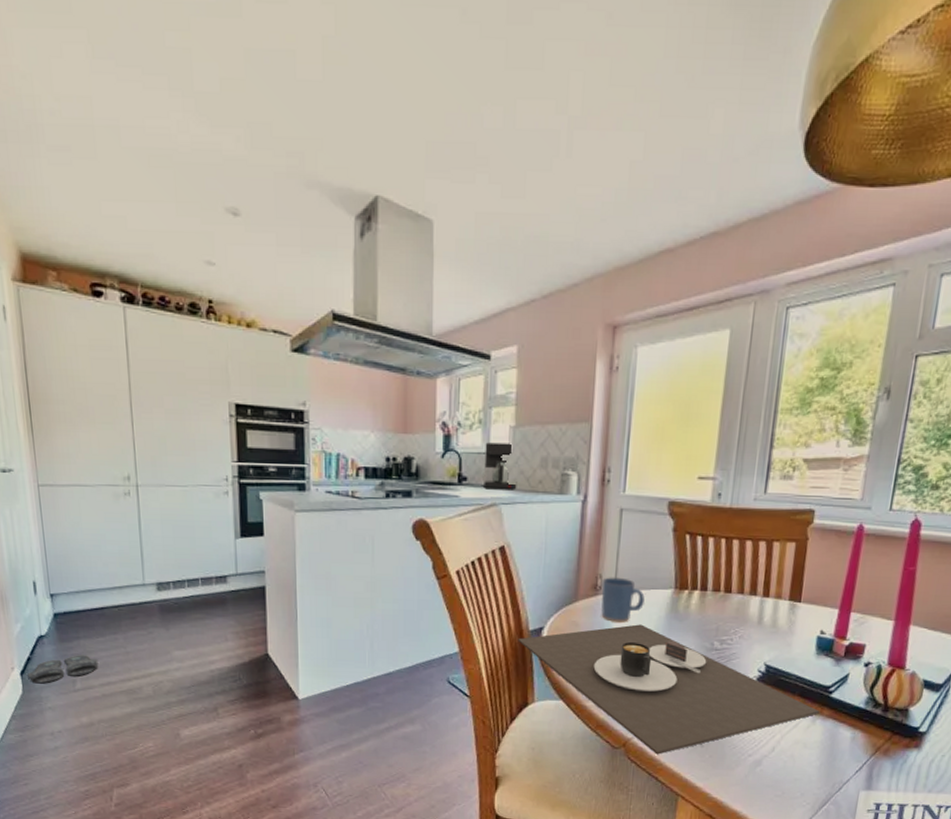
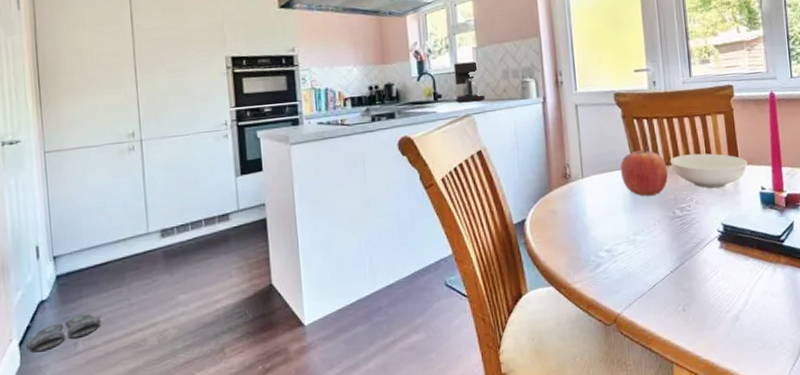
place setting: present [518,624,819,755] -> none [504,203,777,325]
mug: present [601,577,645,622] -> none [570,164,610,205]
fruit: none [659,567,715,622] -> present [620,146,669,196]
bowl: none [719,582,811,625] -> present [670,153,748,189]

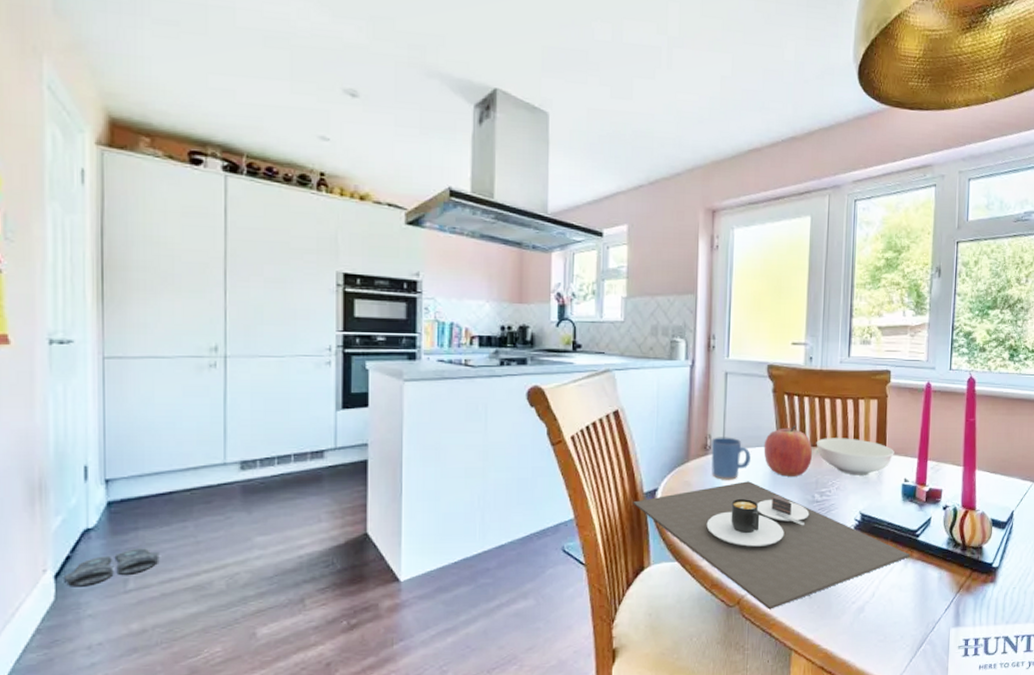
coffee maker: present [453,62,486,103] -> none [598,312,630,357]
place setting: none [504,203,777,325] -> present [633,481,910,610]
mug: none [570,164,610,205] -> present [711,437,751,480]

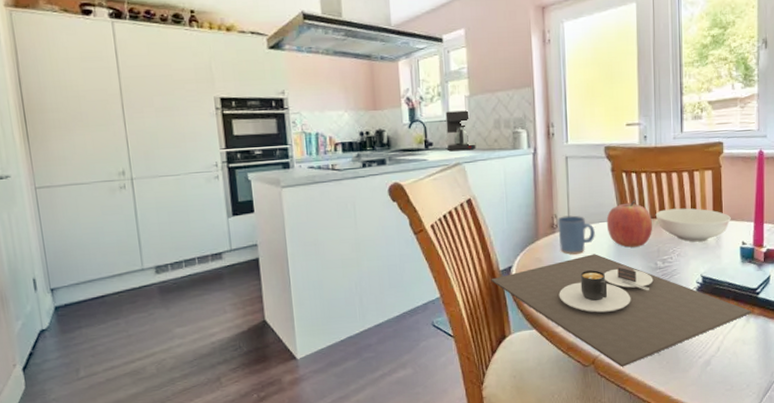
slippers: present [64,548,159,587] -> none [30,343,101,377]
coffee maker: none [598,312,630,357] -> present [445,110,476,152]

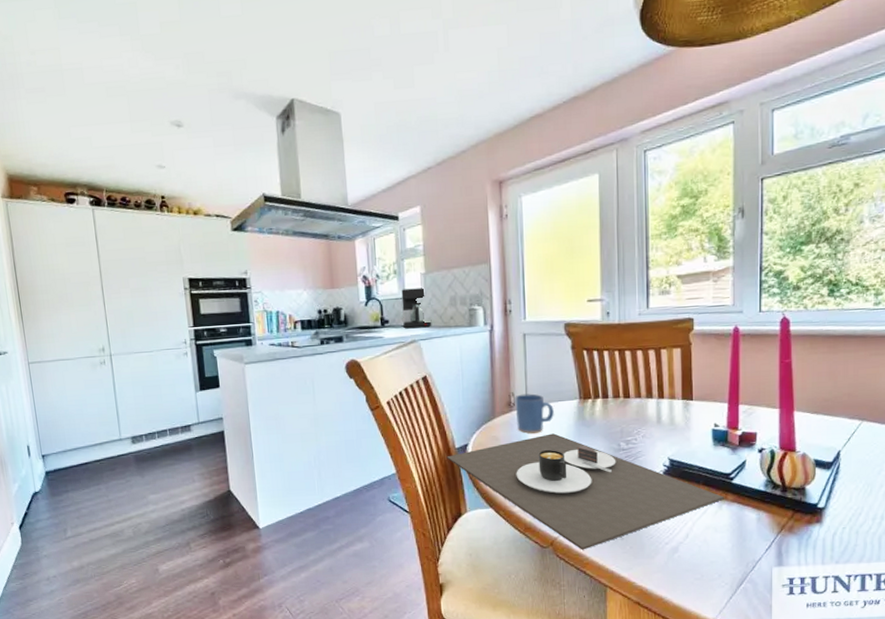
fruit: present [606,200,653,248] -> none [566,378,616,428]
bowl: present [655,208,731,242] -> none [618,387,702,423]

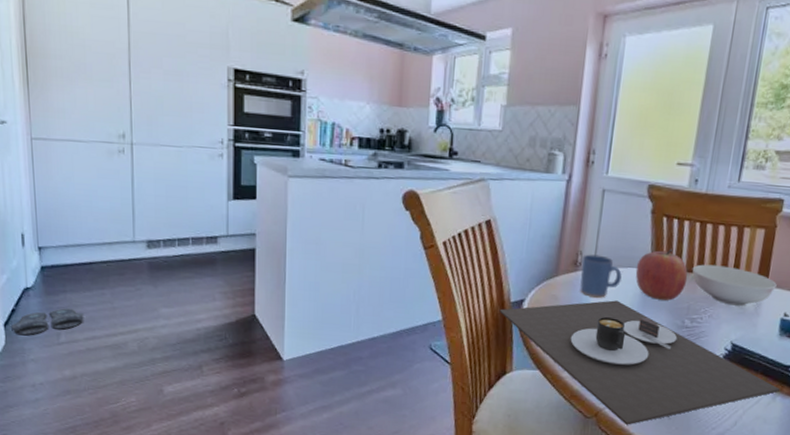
slippers: none [25,506,85,535] -> present [11,308,84,336]
coffee maker: present [401,288,432,329] -> none [473,119,506,167]
fruit: none [566,378,616,428] -> present [635,249,688,301]
bowl: none [618,387,702,423] -> present [692,264,777,306]

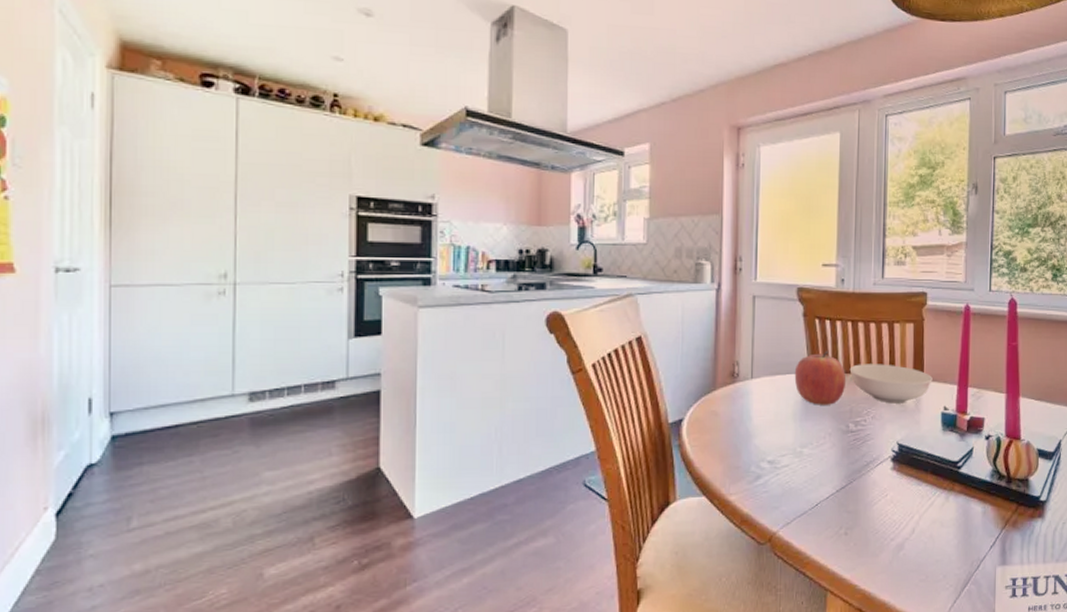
slippers: present [11,308,84,336] -> none [66,484,164,526]
place setting: present [499,300,780,425] -> none [657,410,951,547]
mug: present [580,254,622,298] -> none [739,363,781,409]

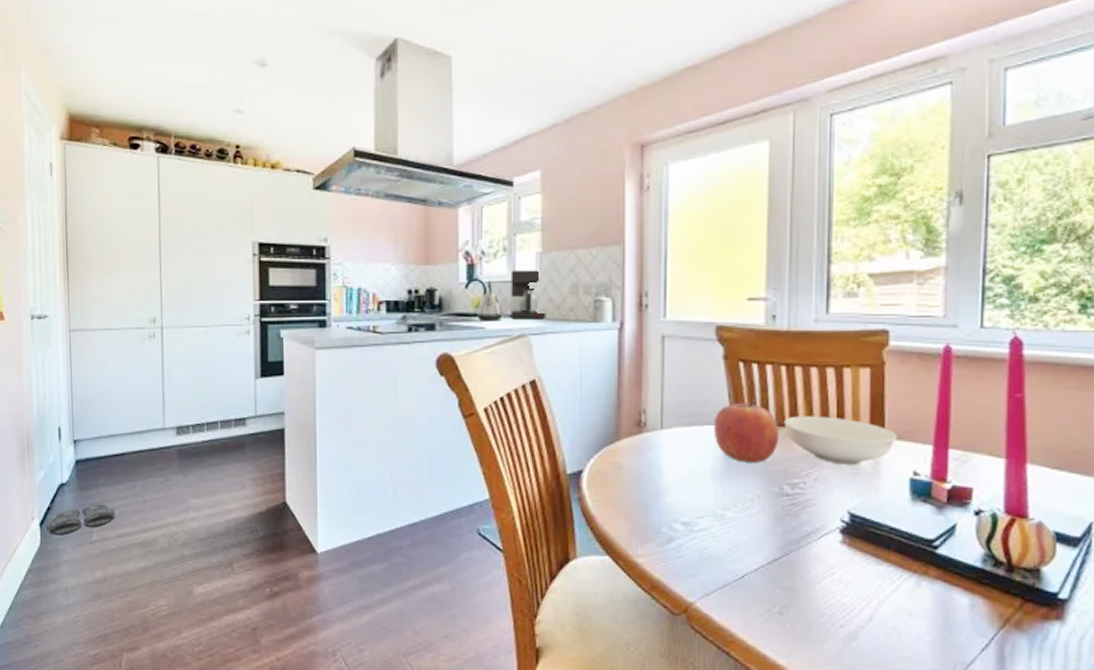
slippers: none [66,484,164,526] -> present [46,504,115,535]
kettle: none [587,242,612,281] -> present [477,280,503,321]
coffee maker: none [619,234,653,280] -> present [511,270,547,320]

